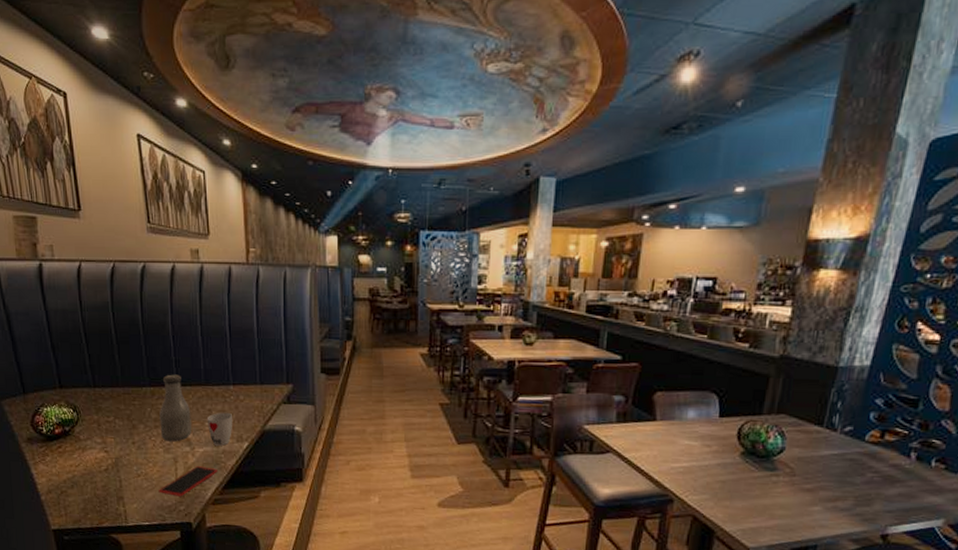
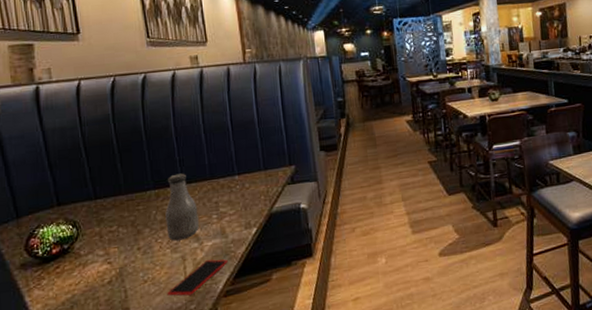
cup: present [206,412,232,446] -> none [213,201,240,236]

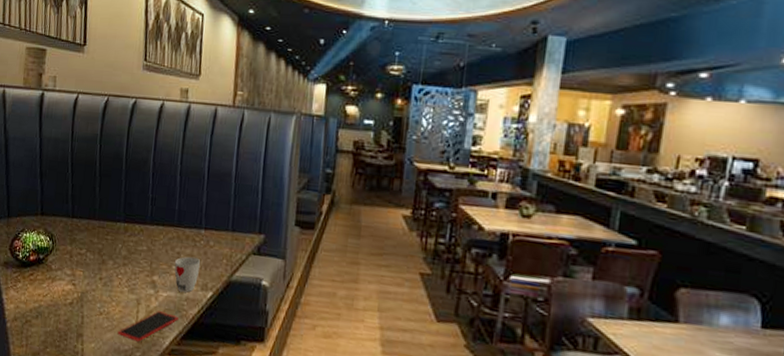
bottle: present [165,173,199,241] -> none [128,212,160,283]
cup: none [213,201,240,236] -> present [174,256,200,293]

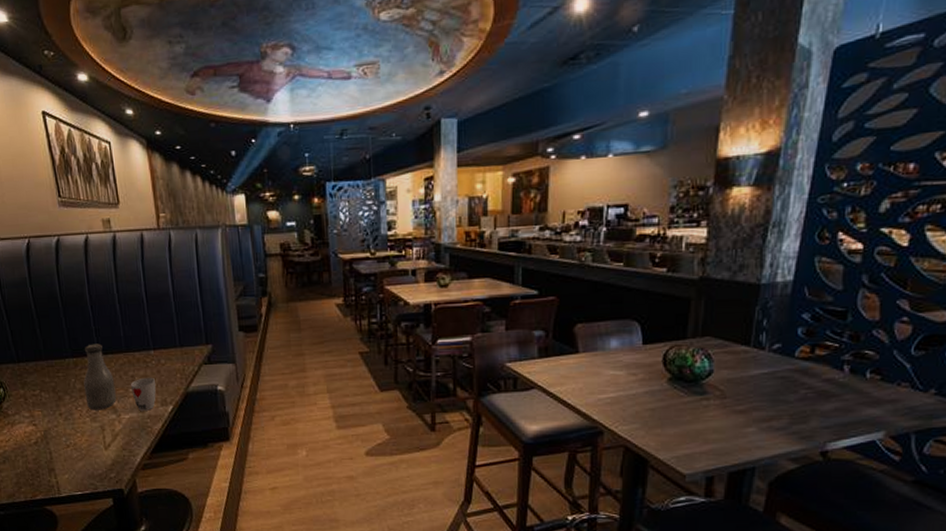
smartphone: present [117,311,179,342] -> none [88,433,145,464]
bottle: none [128,212,160,283] -> present [83,343,116,411]

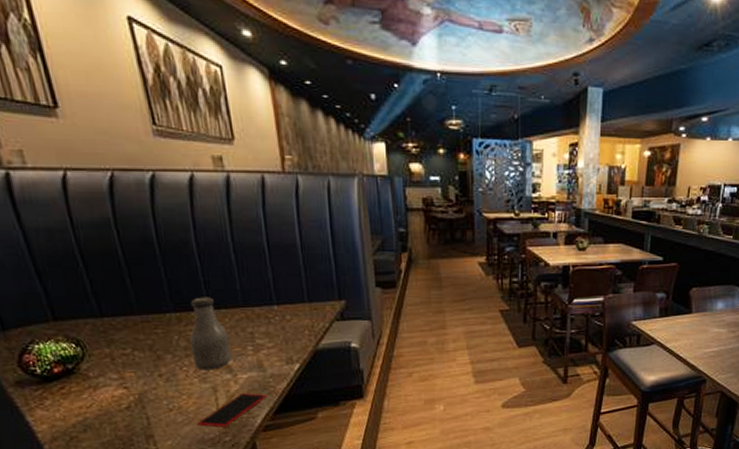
smartphone: none [88,433,145,464] -> present [197,393,267,428]
cup: present [130,377,156,411] -> none [248,334,280,370]

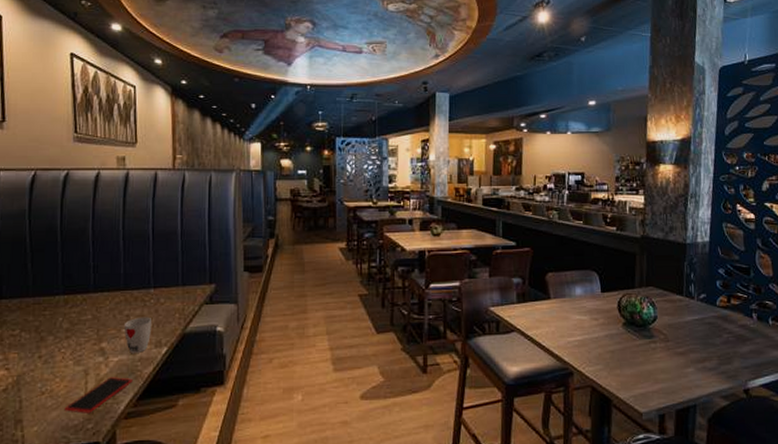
bottle: present [190,297,232,370] -> none [71,280,107,353]
cup: none [248,334,280,370] -> present [123,316,151,353]

